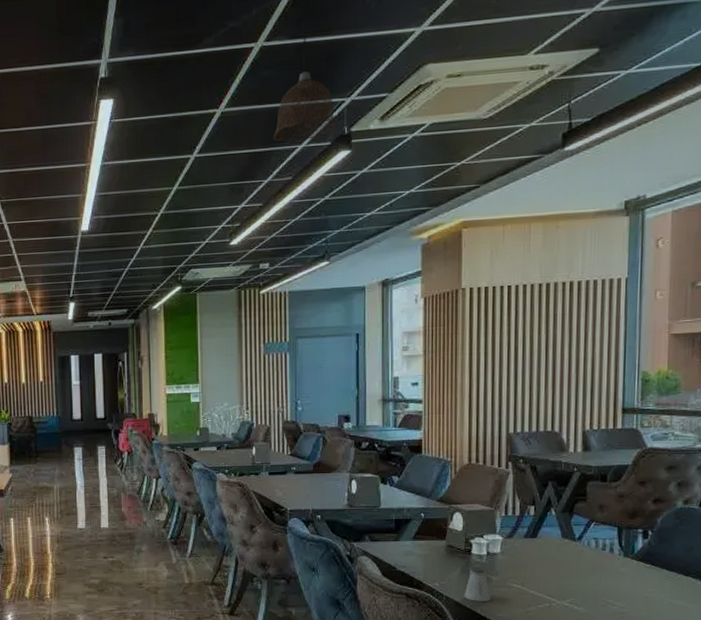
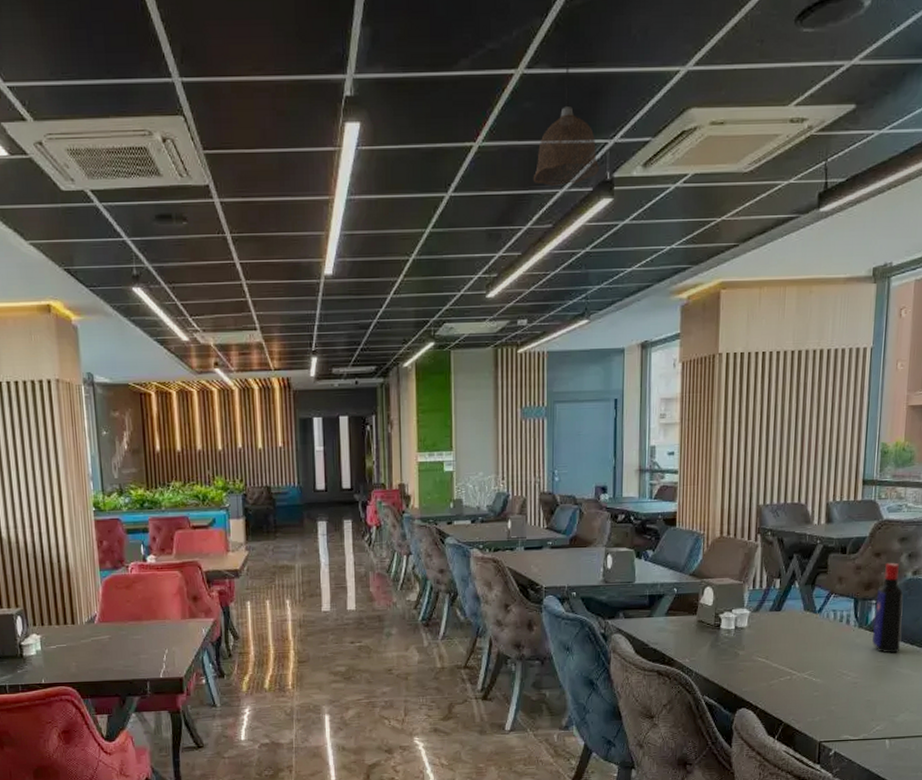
saltshaker: present [464,567,491,601] -> none [712,642,738,677]
liquor bottle: none [640,491,675,584] -> present [872,562,903,654]

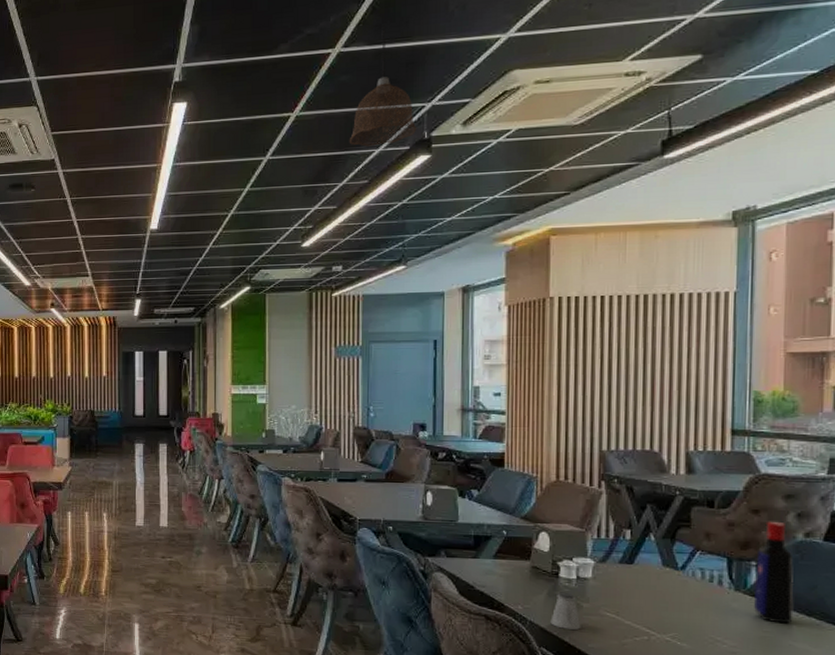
saltshaker: none [712,642,738,677] -> present [550,592,581,630]

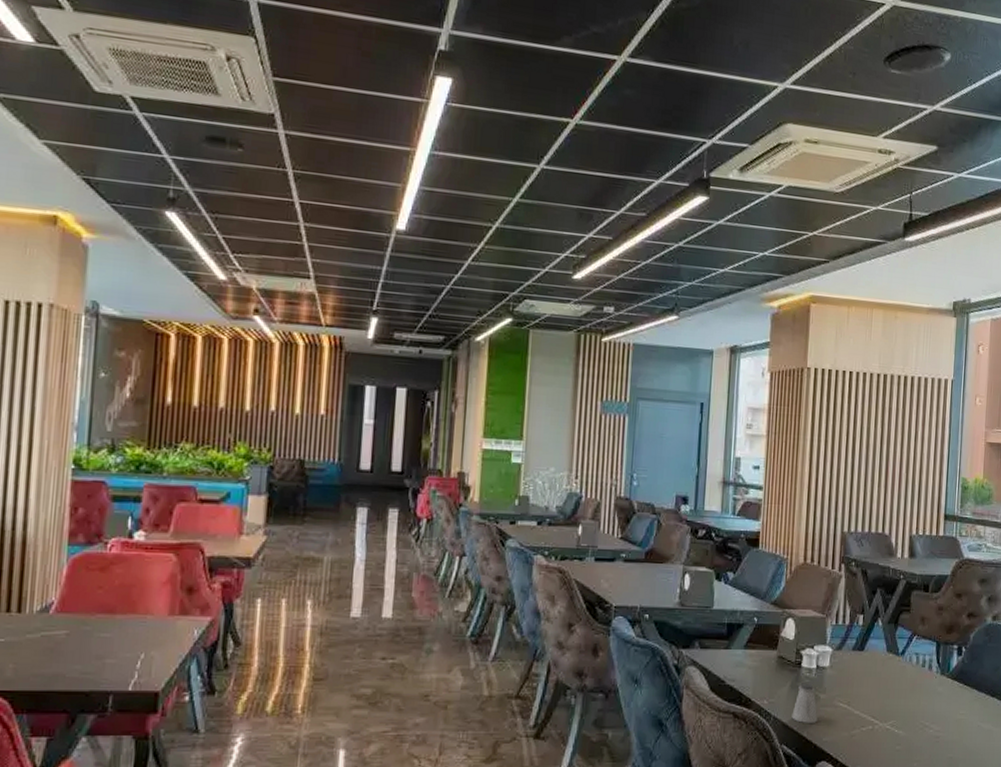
pendant lamp: present [349,25,417,147] -> none [629,43,697,177]
liquor bottle: present [753,521,795,624] -> none [954,605,984,705]

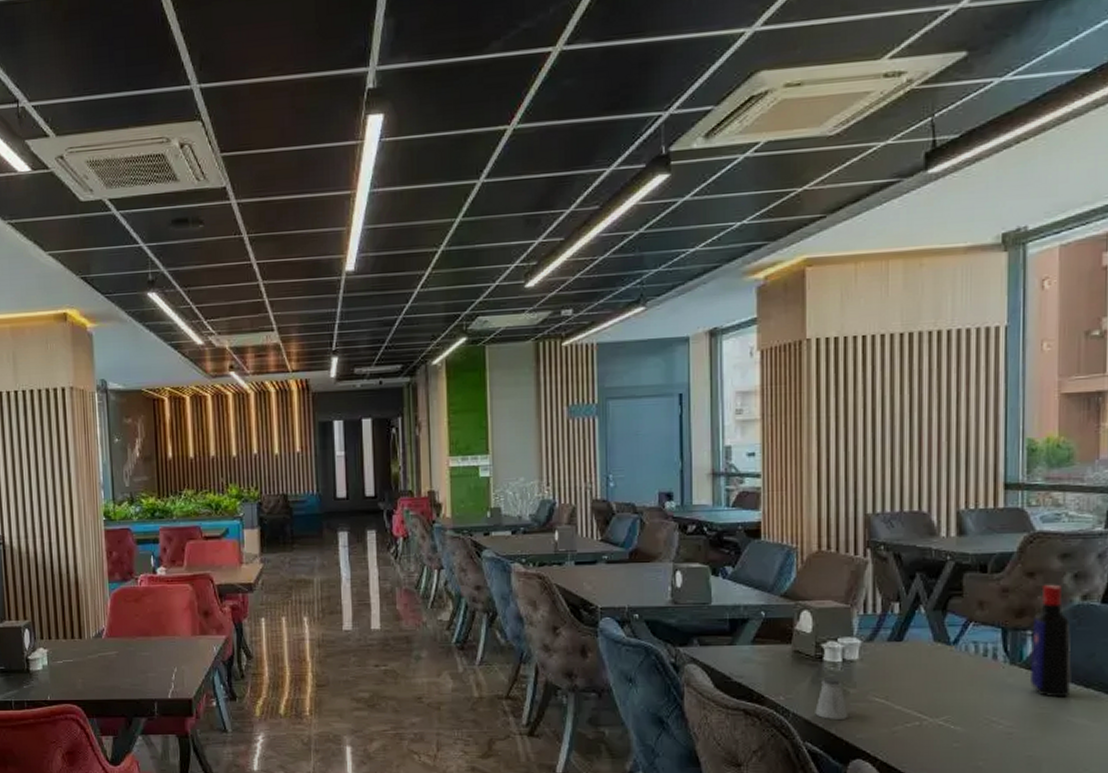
liquor bottle: none [954,605,984,705] -> present [1029,584,1072,698]

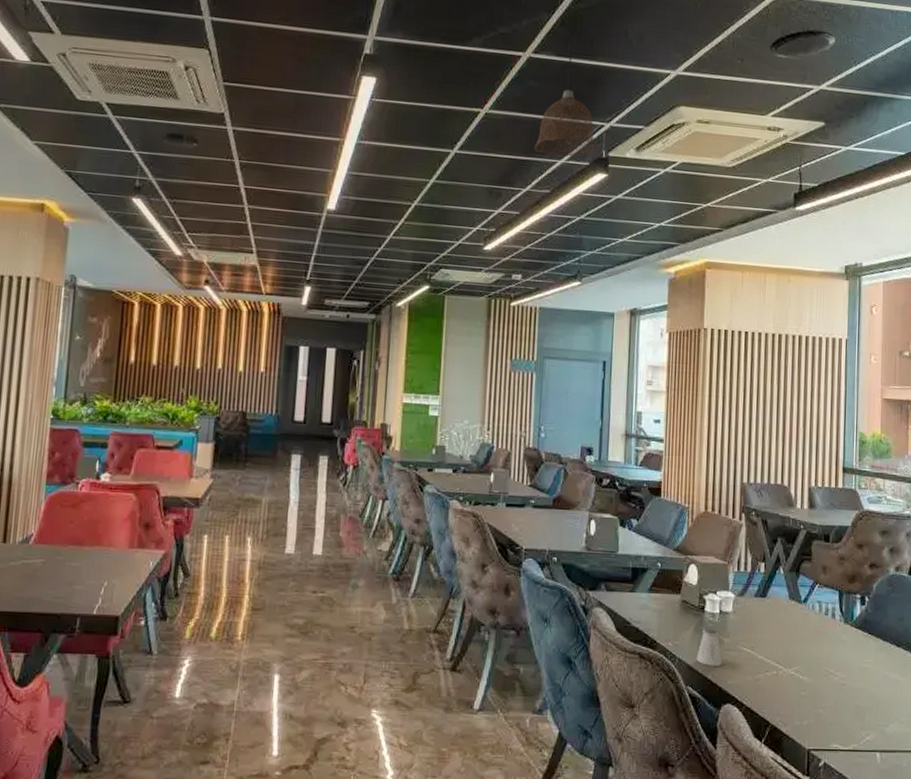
pendant lamp: none [575,17,653,165] -> present [534,39,596,157]
liquor bottle: present [1029,584,1072,698] -> none [858,555,888,655]

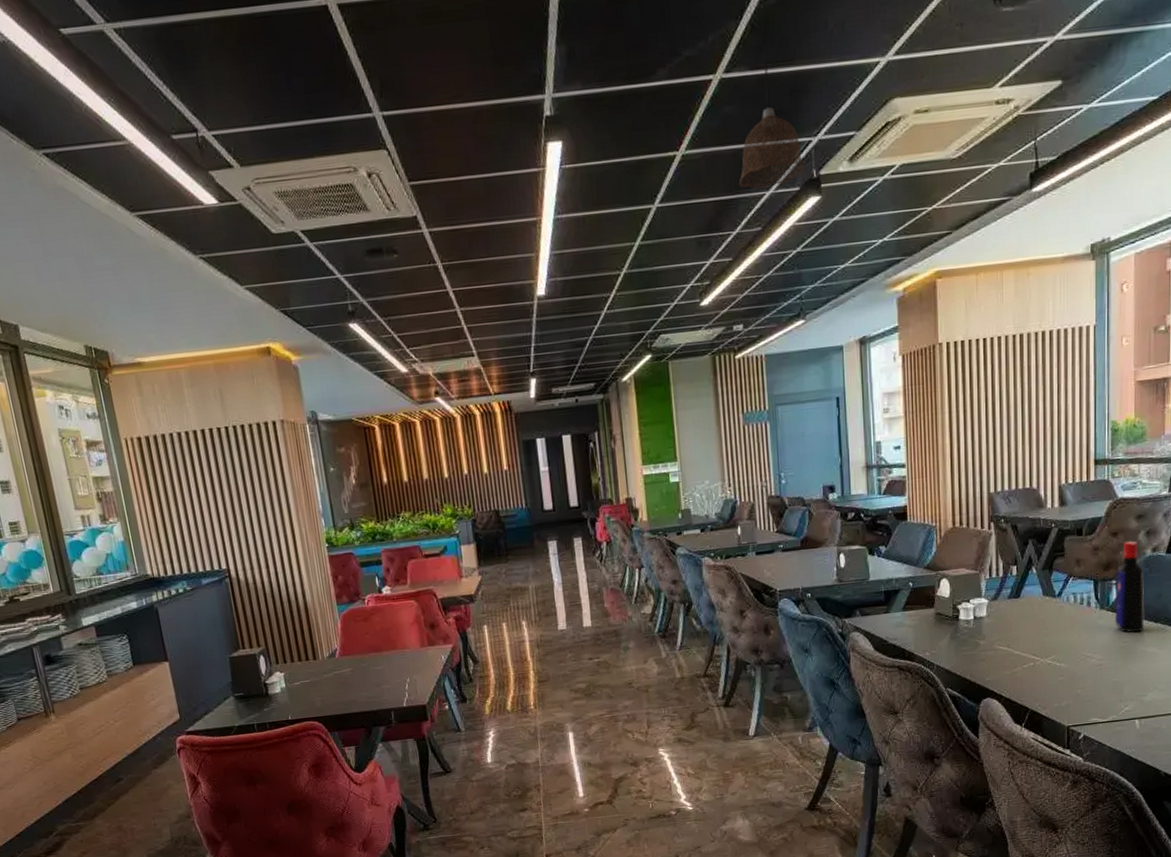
saltshaker: present [696,627,722,666] -> none [954,633,979,668]
liquor bottle: none [858,555,888,655] -> present [1114,540,1145,633]

